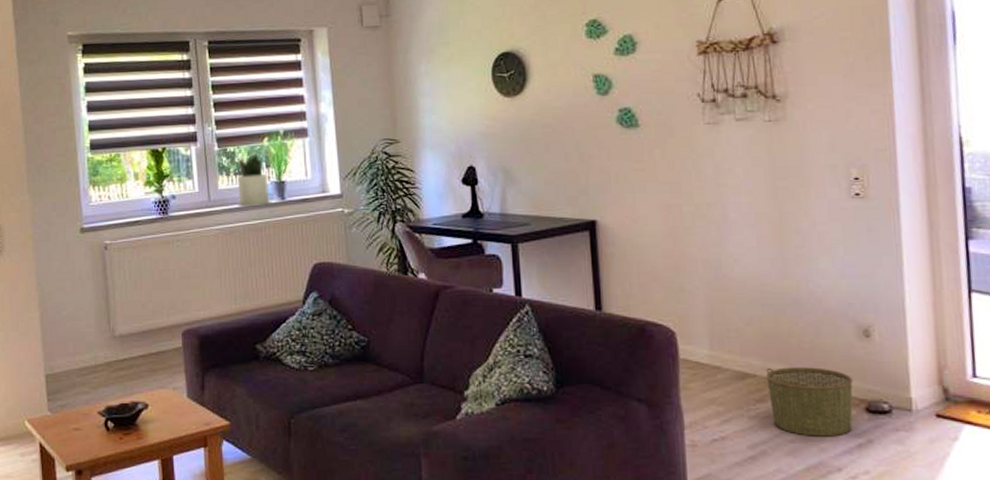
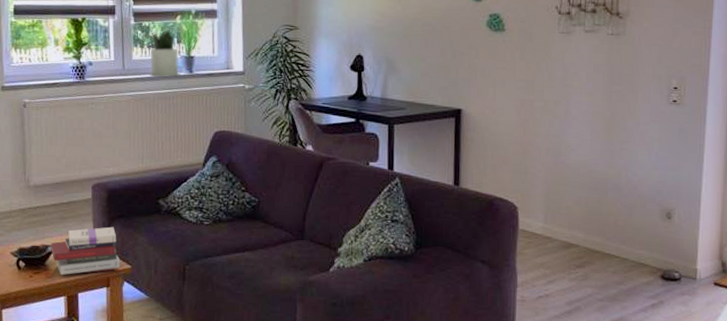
books: none [140,378,218,435] -> present [50,226,121,275]
basket: present [766,367,854,437] -> none [586,239,654,298]

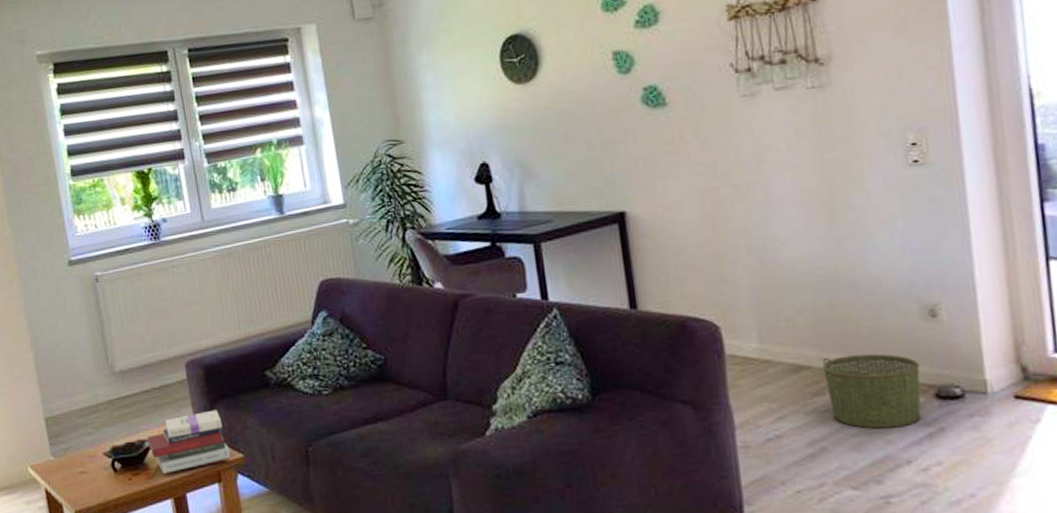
planter: present [148,28,181,78] -> none [228,165,271,226]
basket: none [586,239,654,298] -> present [822,353,921,429]

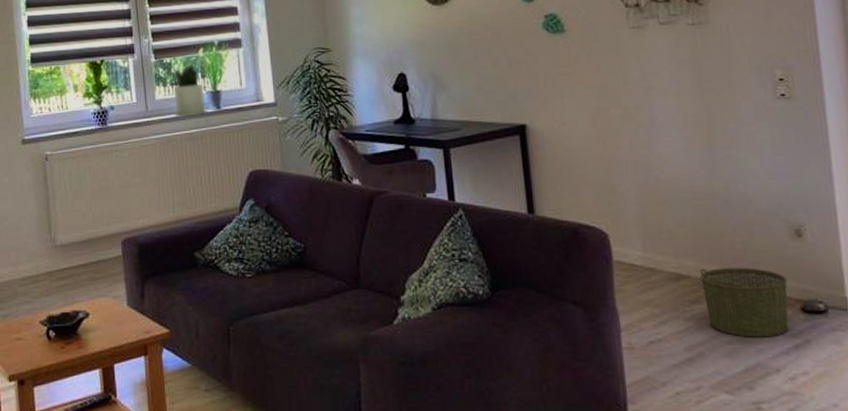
books: present [146,409,231,473] -> none [81,286,158,344]
planter: none [228,165,271,226] -> present [173,62,208,118]

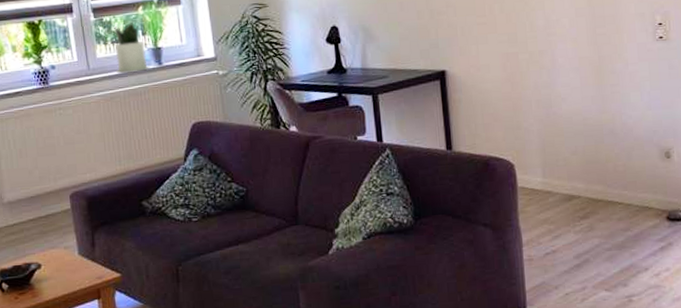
basket: present [699,268,789,338] -> none [588,186,657,244]

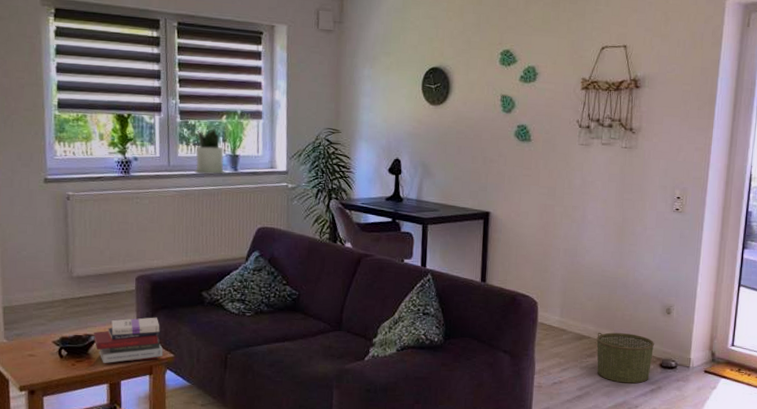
books: none [32,235,110,292] -> present [93,317,164,363]
basket: none [588,186,657,244] -> present [596,332,655,384]

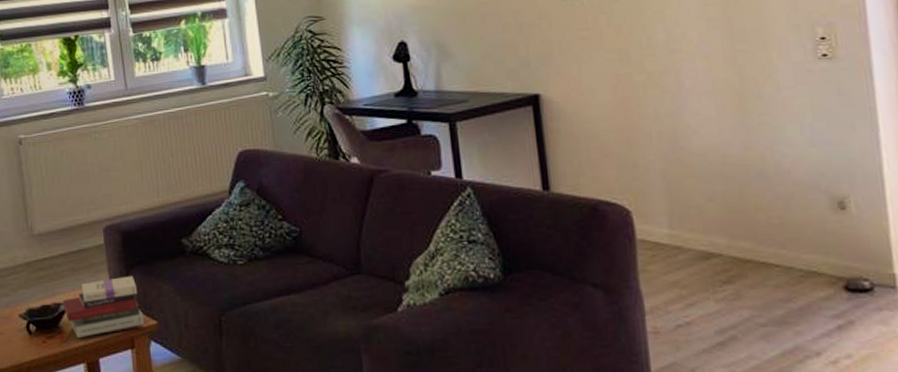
planter: present [193,127,226,175] -> none [153,35,193,95]
basket: present [596,332,655,384] -> none [731,244,831,319]

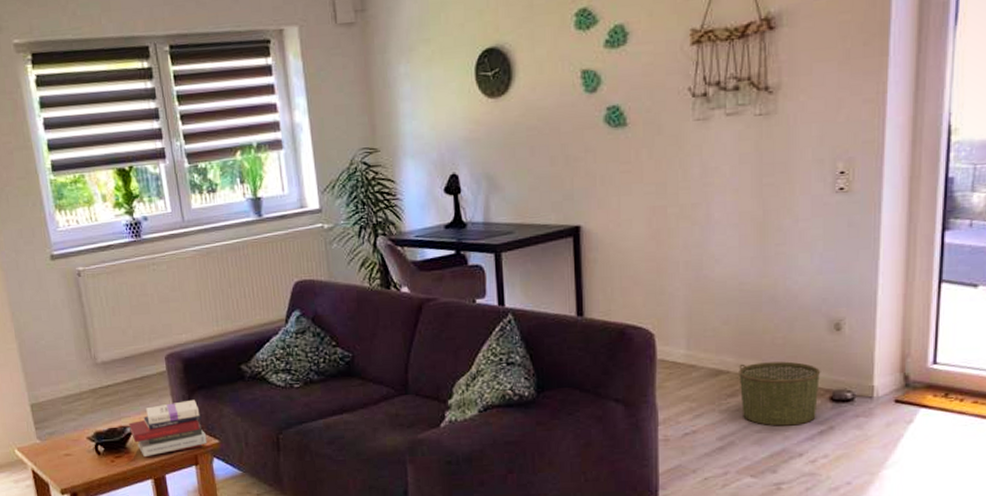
basket: none [731,244,831,319] -> present [739,361,821,426]

